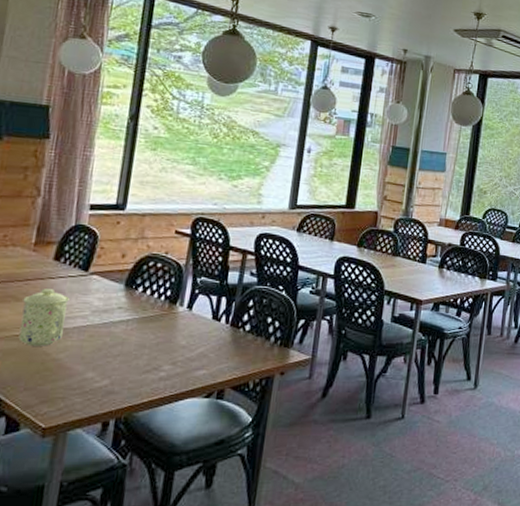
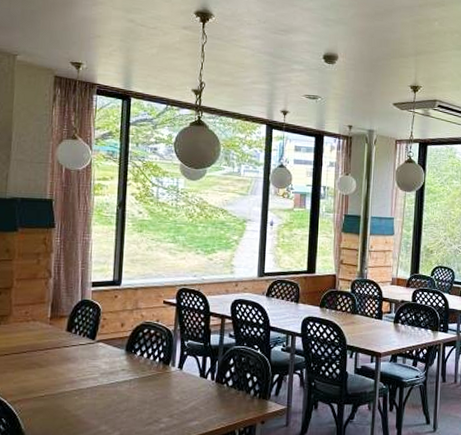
mug: present [18,289,70,346] -> none [44,356,82,405]

